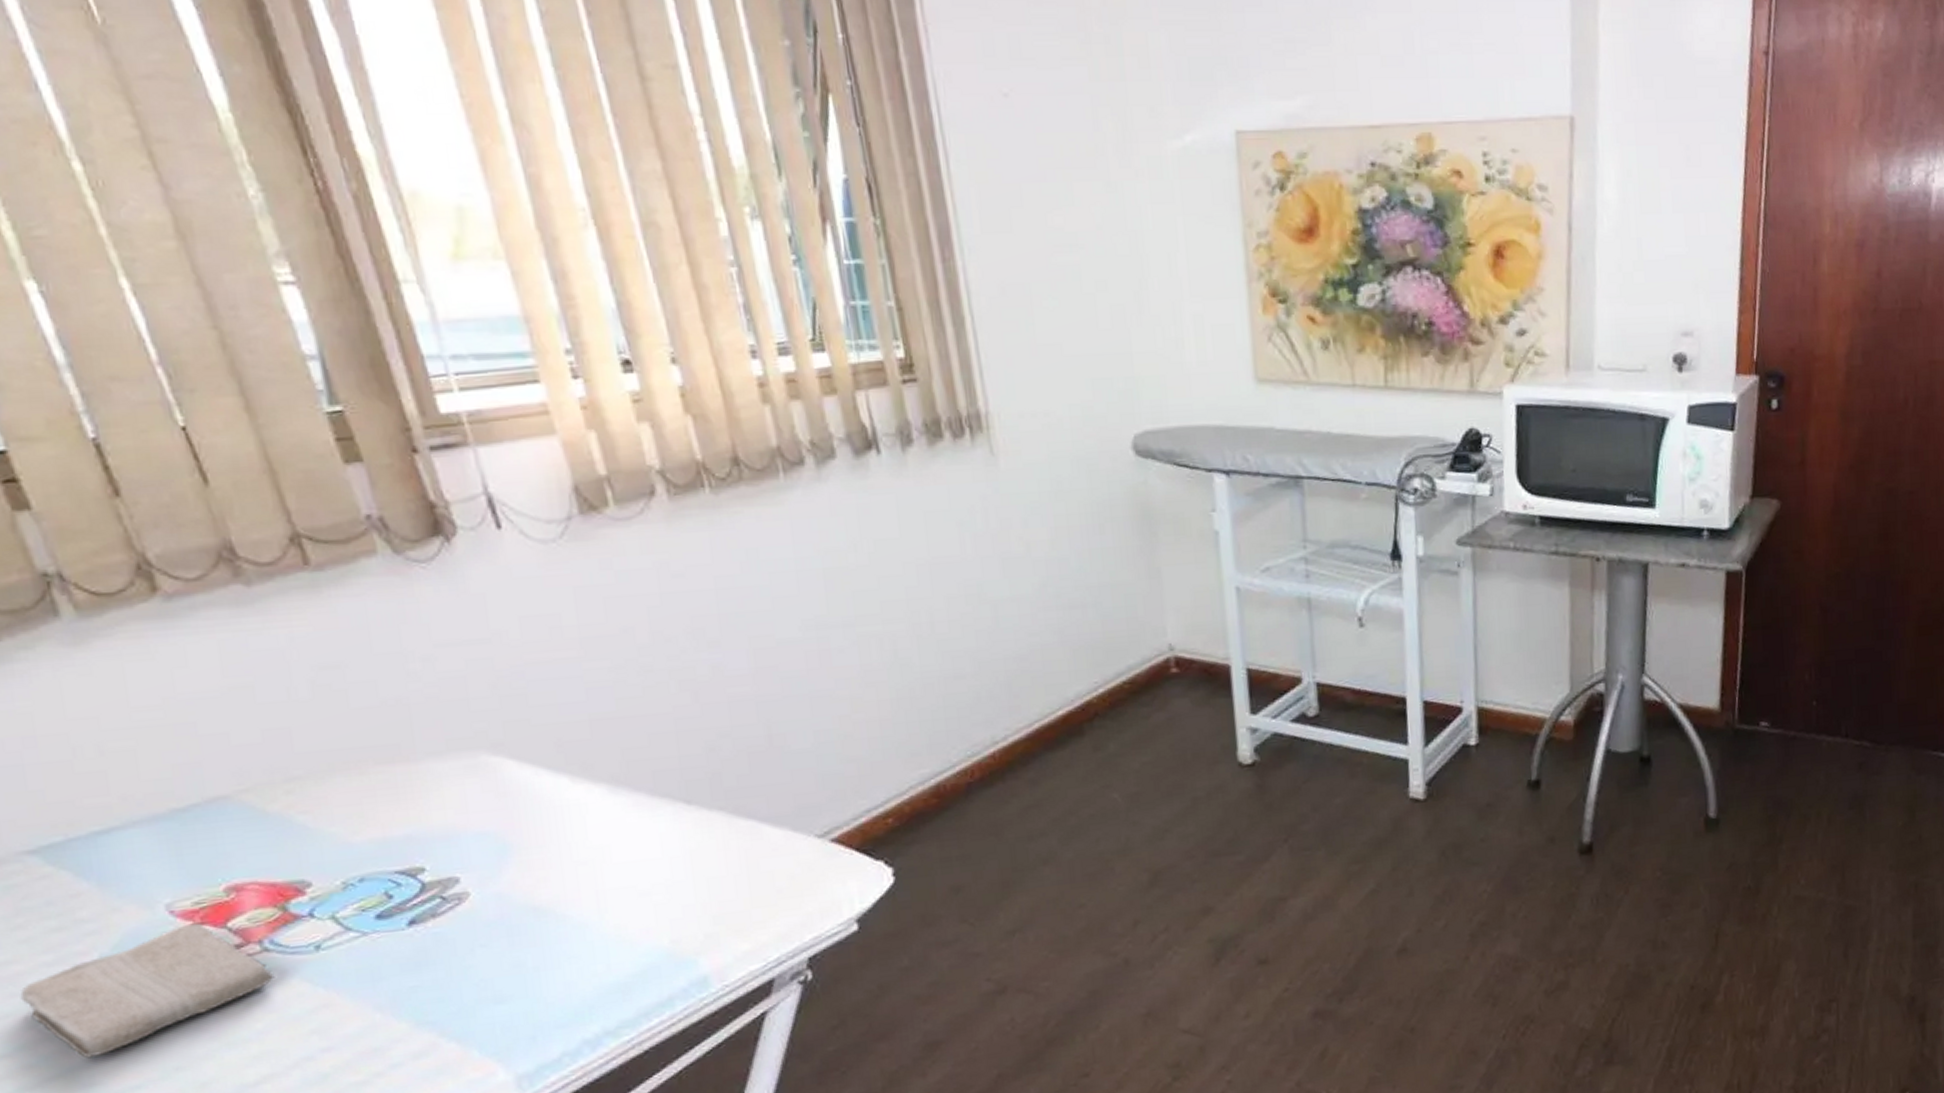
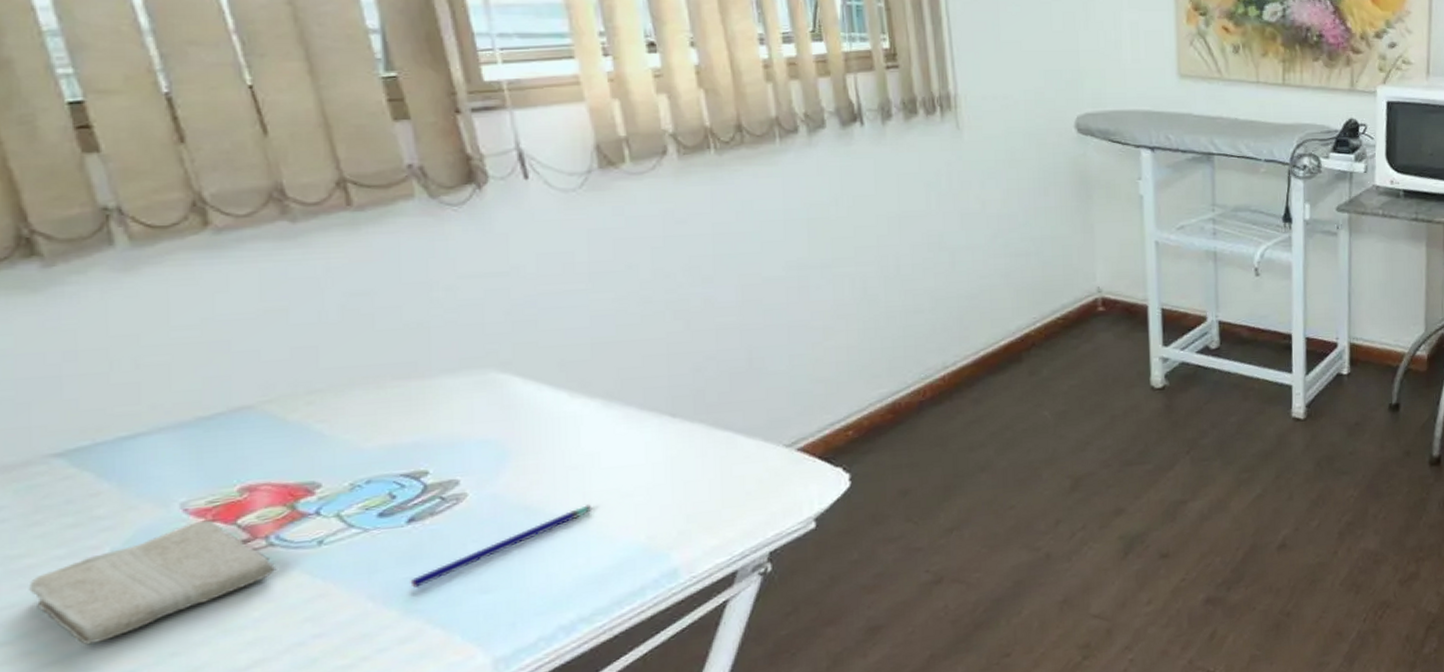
pen: none [417,904,608,997] -> present [410,505,593,588]

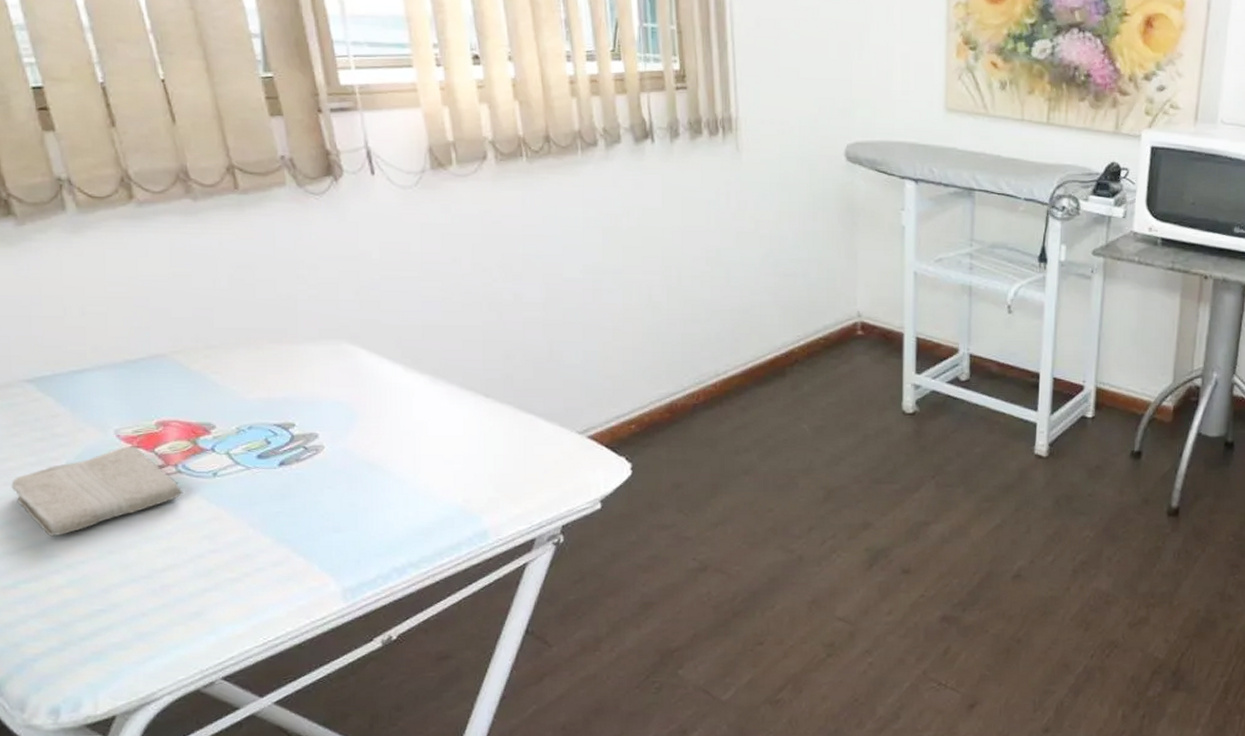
pen: present [410,505,593,588] -> none [281,467,421,521]

